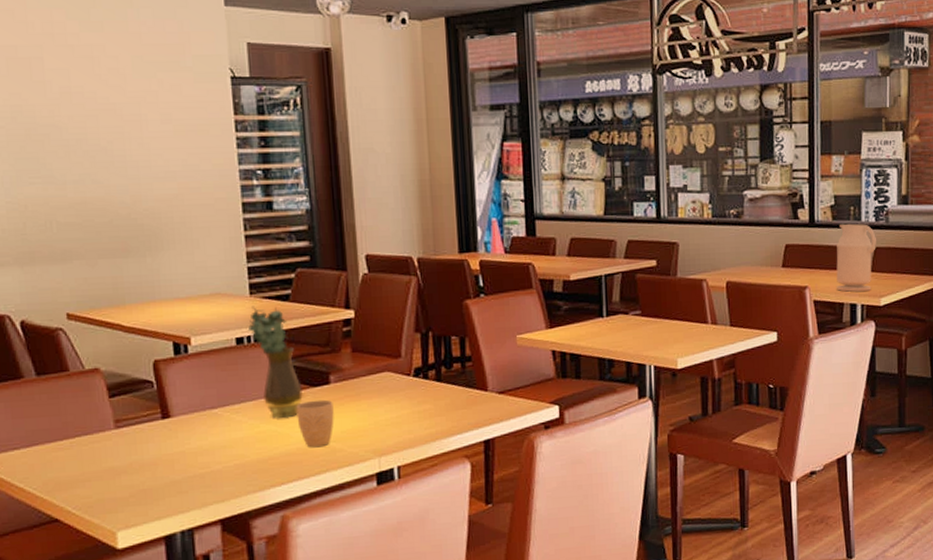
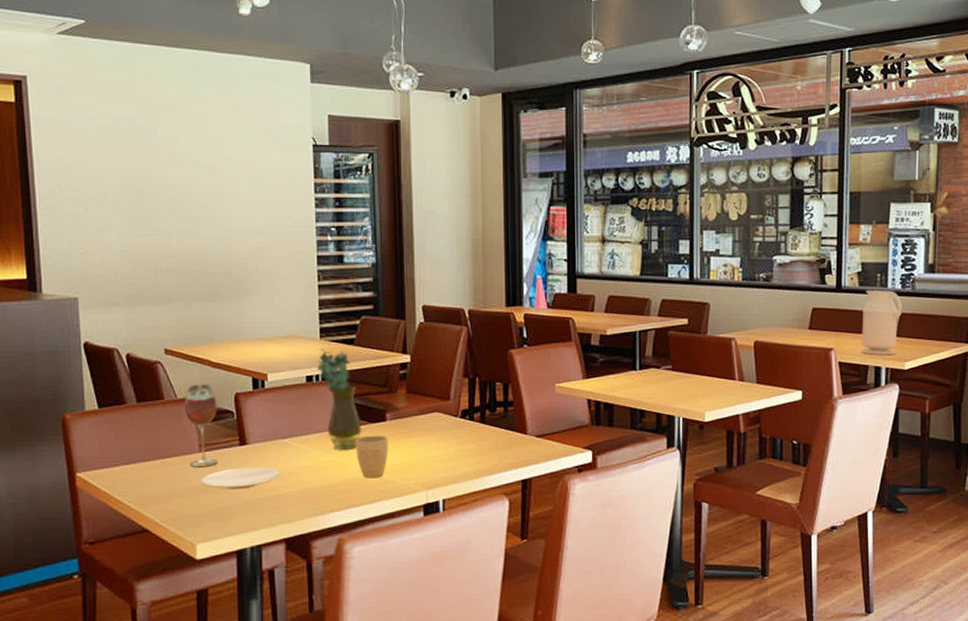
wineglass: none [93,351,137,445] -> present [184,384,217,467]
plate: none [118,441,212,469] -> present [201,467,281,489]

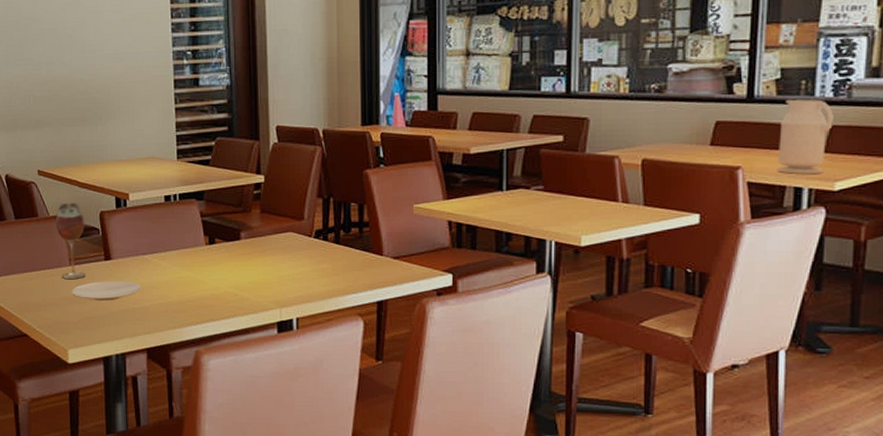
vase: present [316,348,363,450] -> none [174,169,218,266]
cup: present [355,435,388,477] -> none [211,253,243,294]

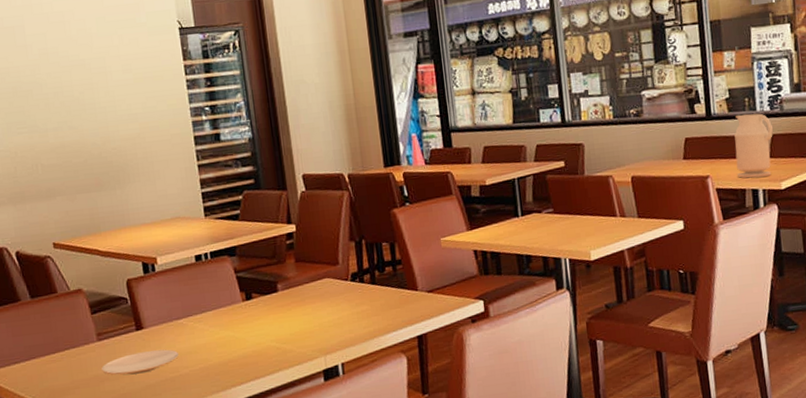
wineglass: present [55,203,85,279] -> none [77,273,116,356]

